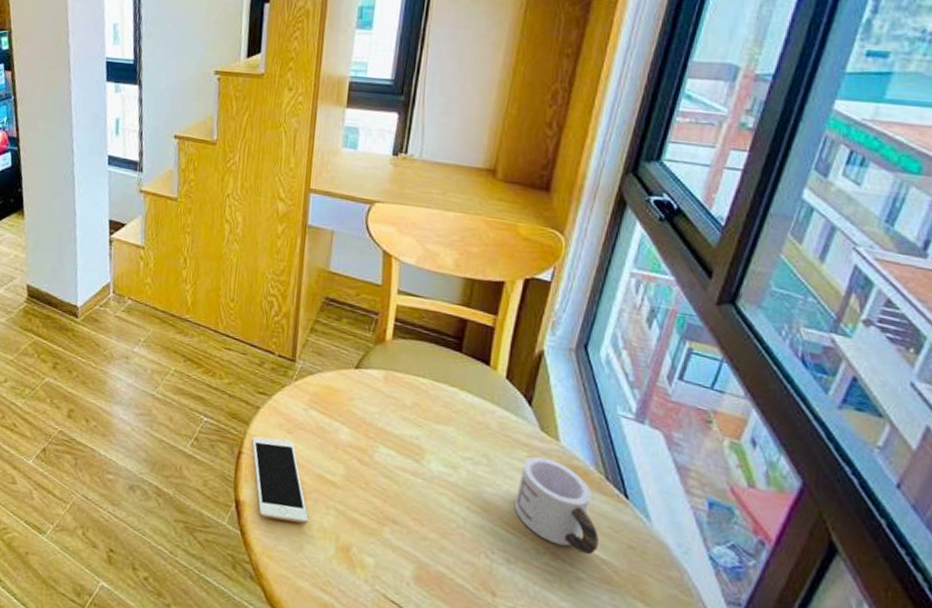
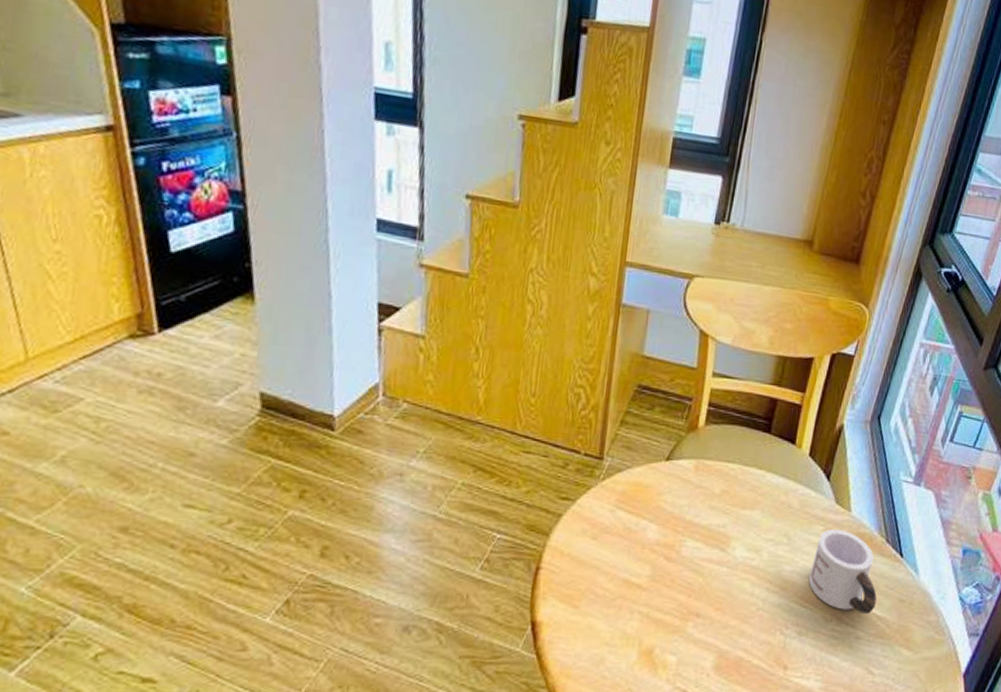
cell phone: present [252,436,308,524] -> none [551,546,611,635]

